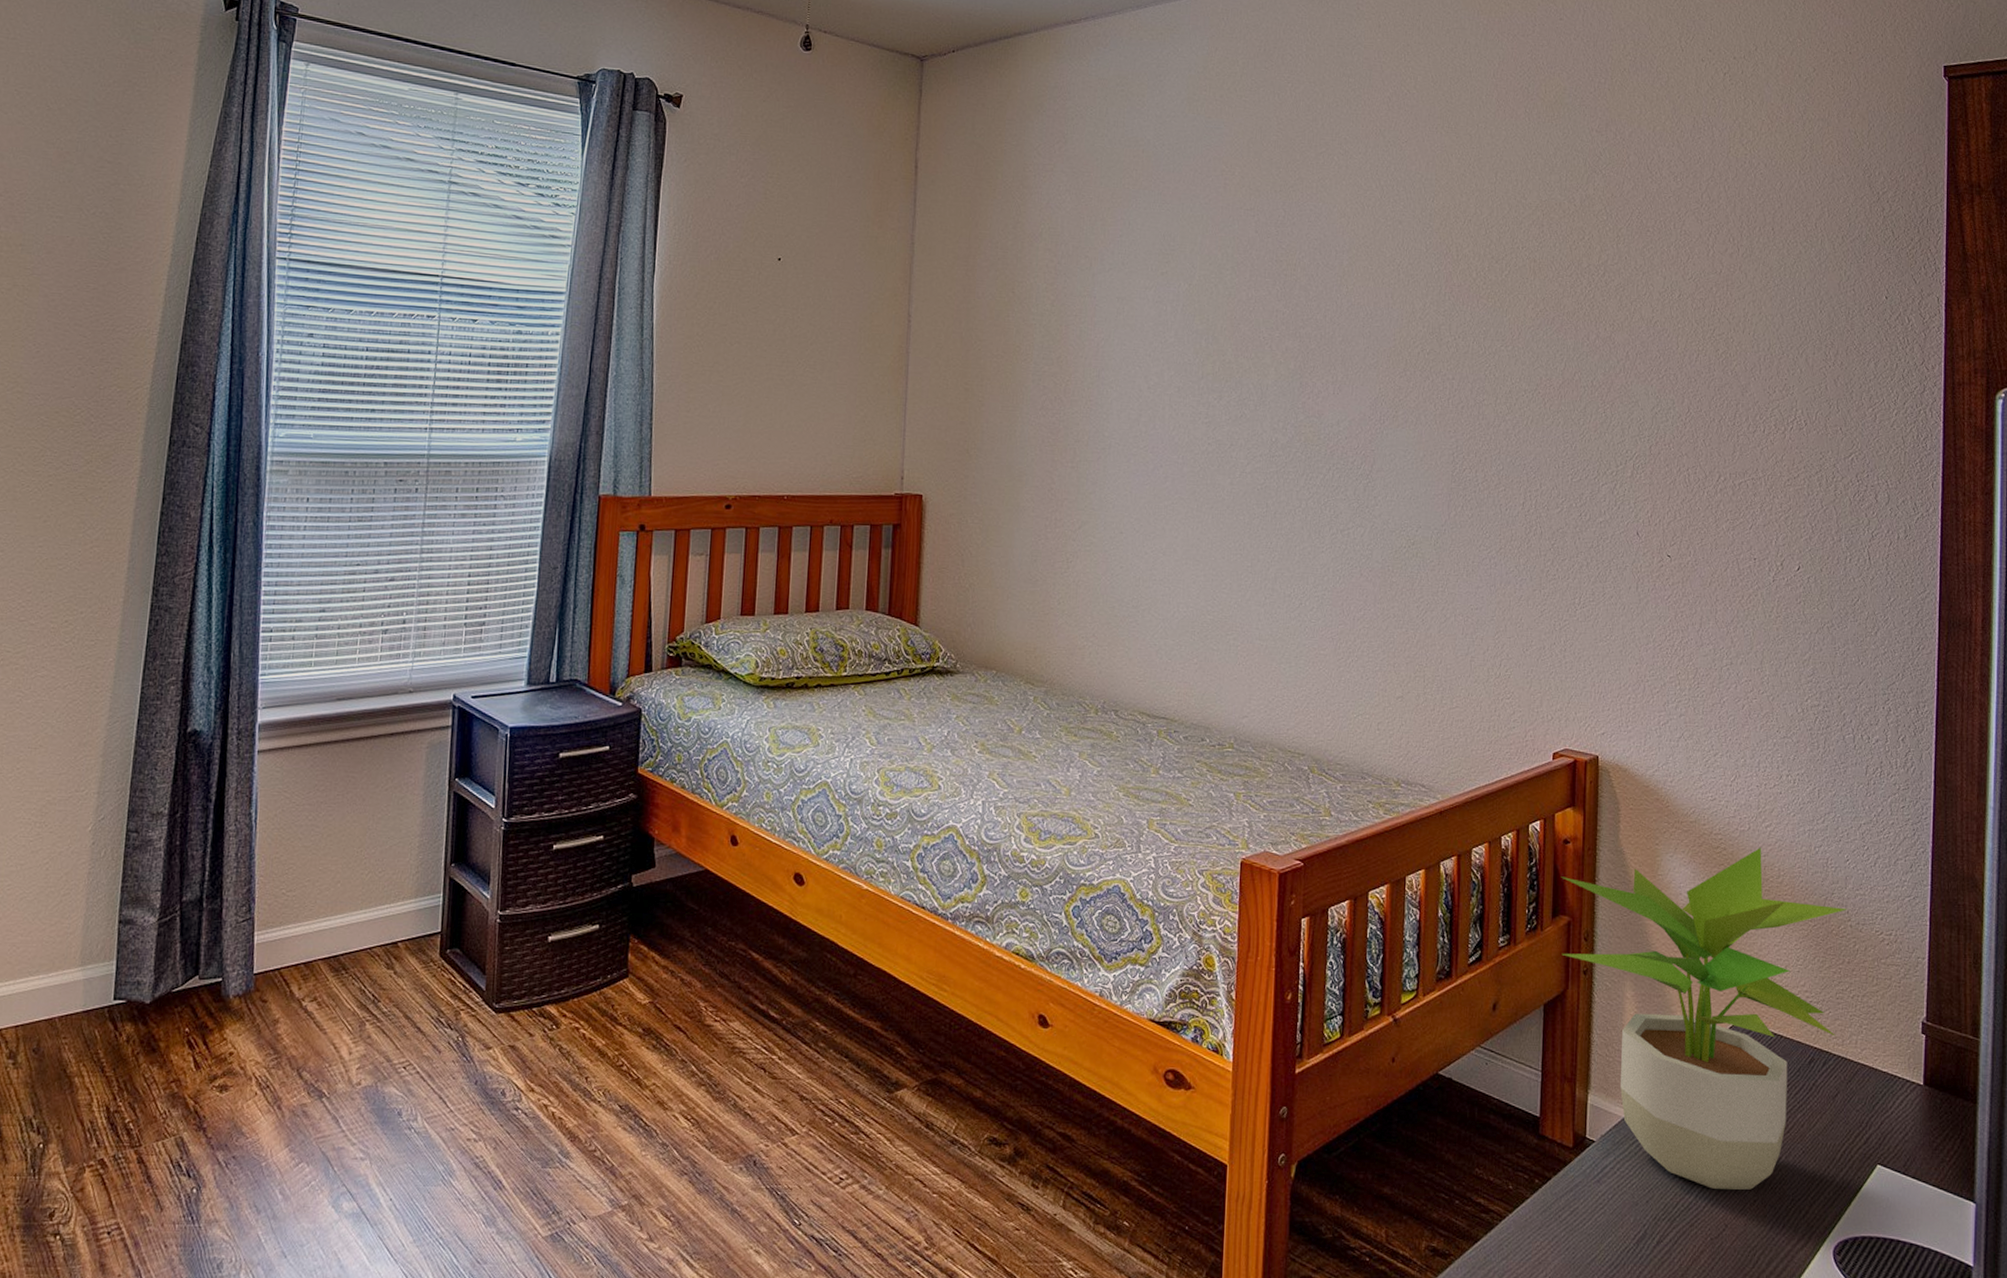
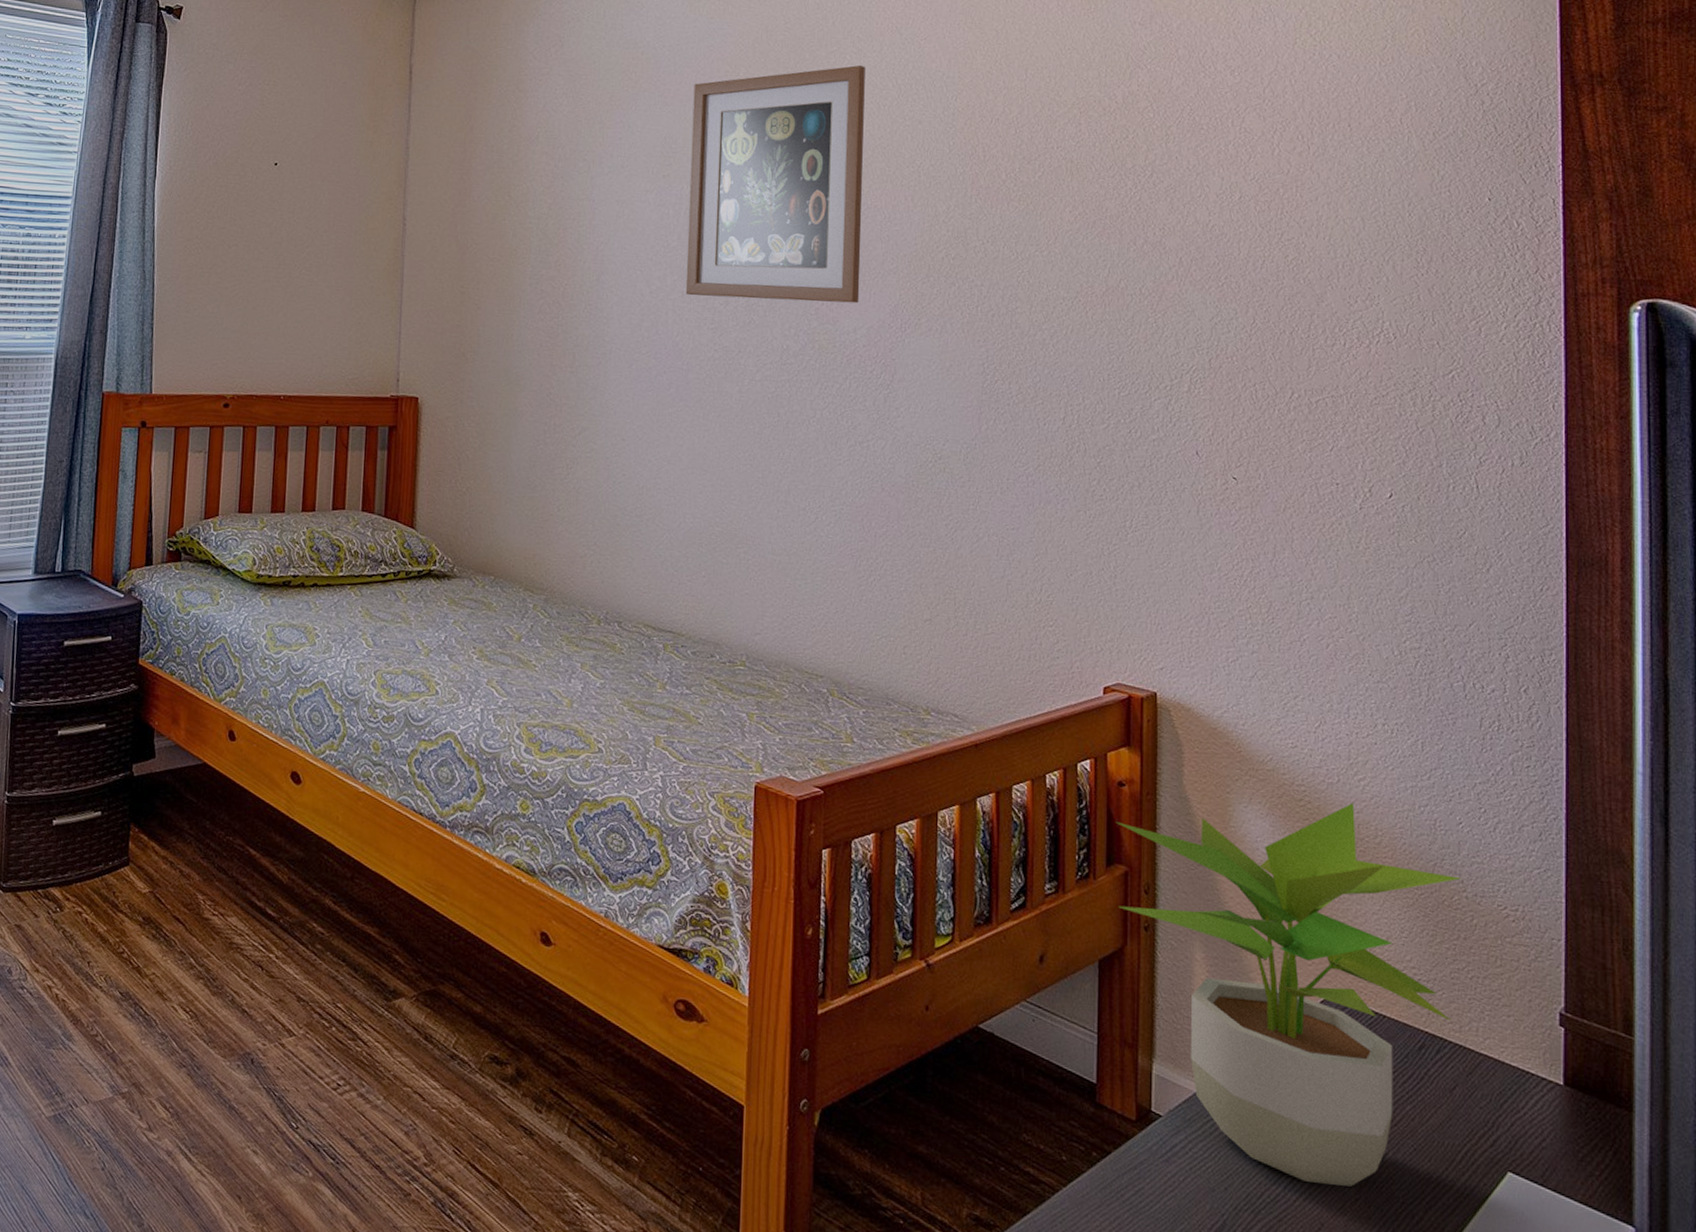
wall art: none [1181,166,1351,397] -> present [685,65,865,304]

